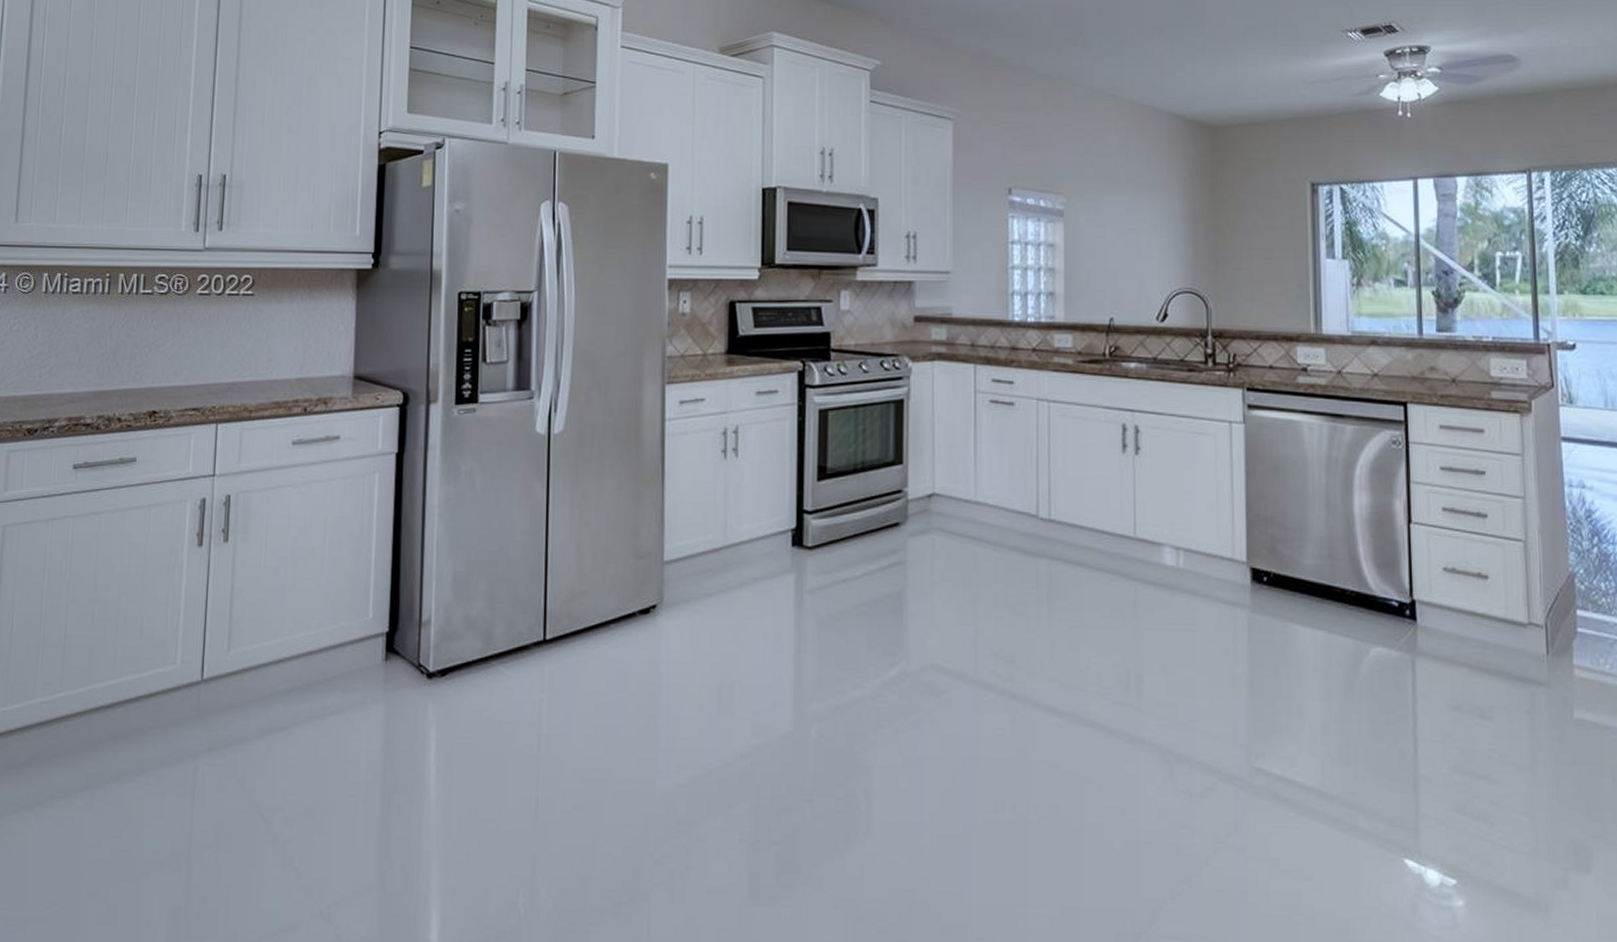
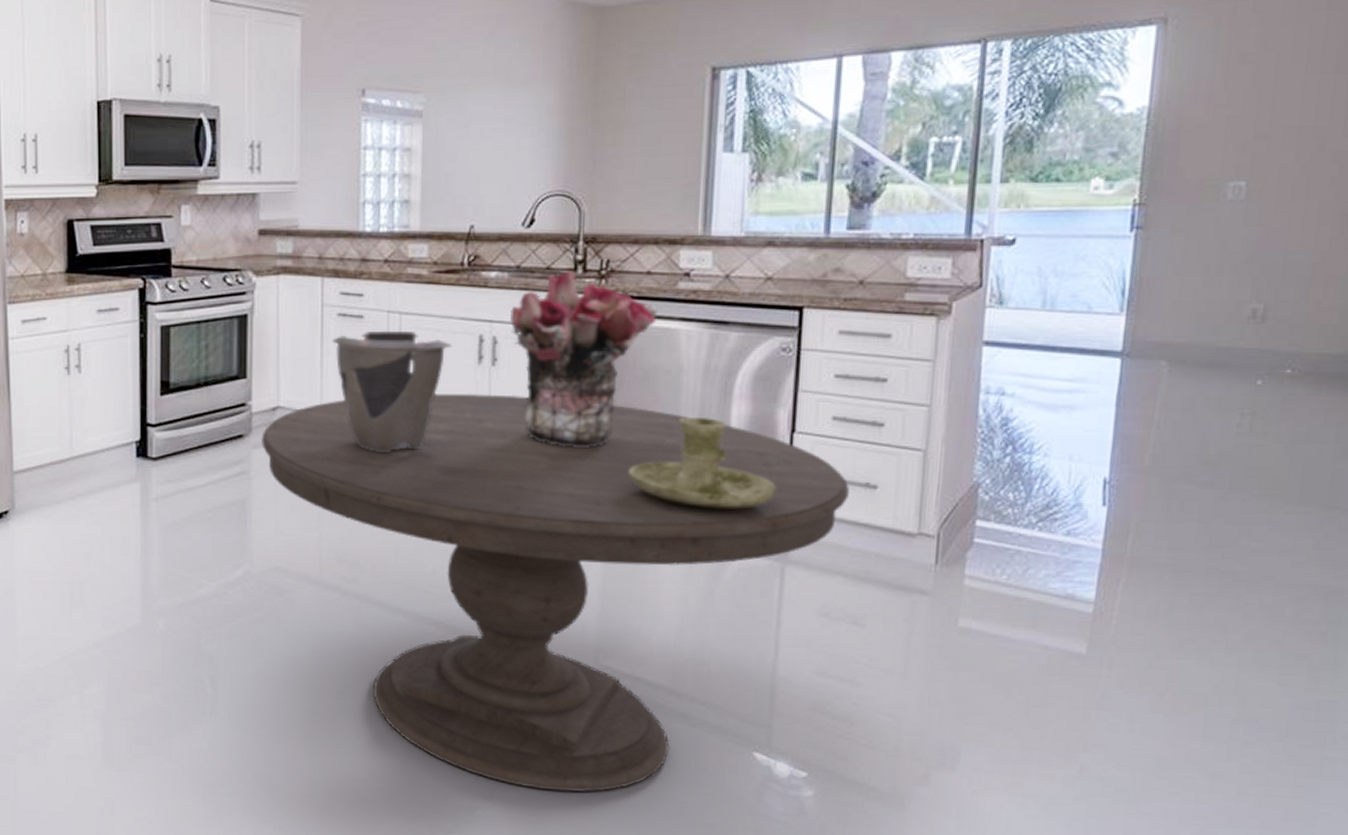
dining table: none [916,481,1464,912] -> present [260,393,849,793]
decorative bowl: none [985,417,1098,543] -> present [332,330,452,453]
bouquet: none [1149,364,1282,537] -> present [509,271,658,448]
candle holder: none [1266,506,1400,599] -> present [628,416,776,508]

